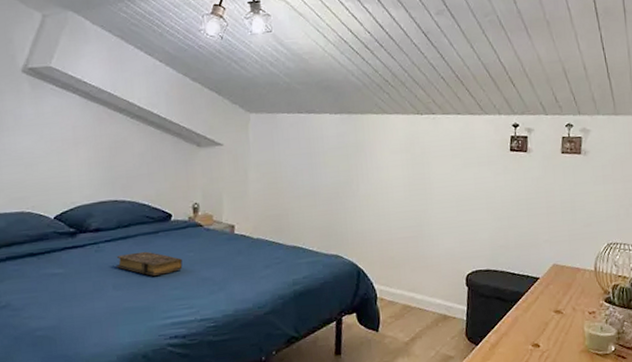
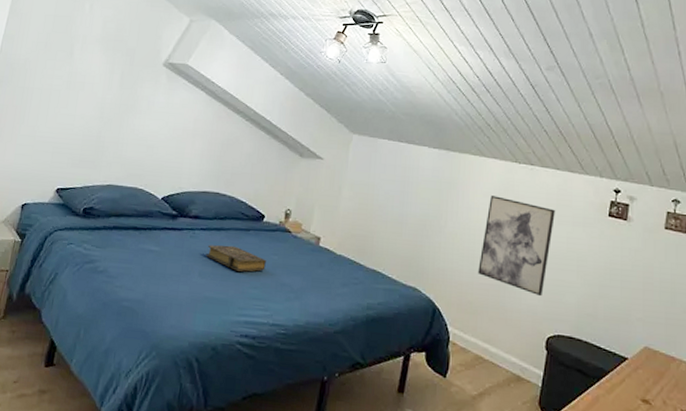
wall art: none [395,151,462,239] -> present [478,196,556,297]

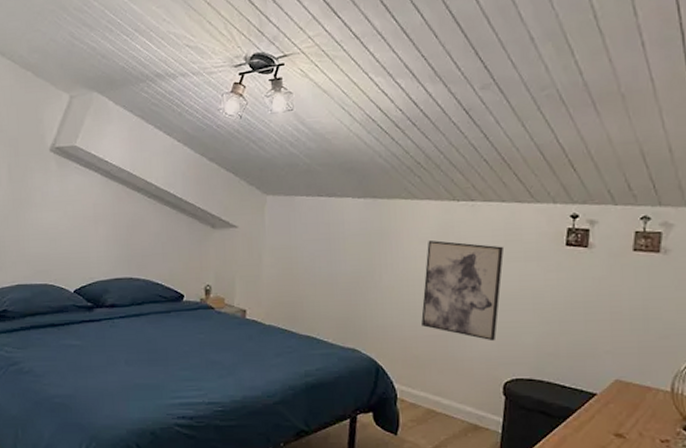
book: present [205,245,266,272] -> none [128,330,193,355]

